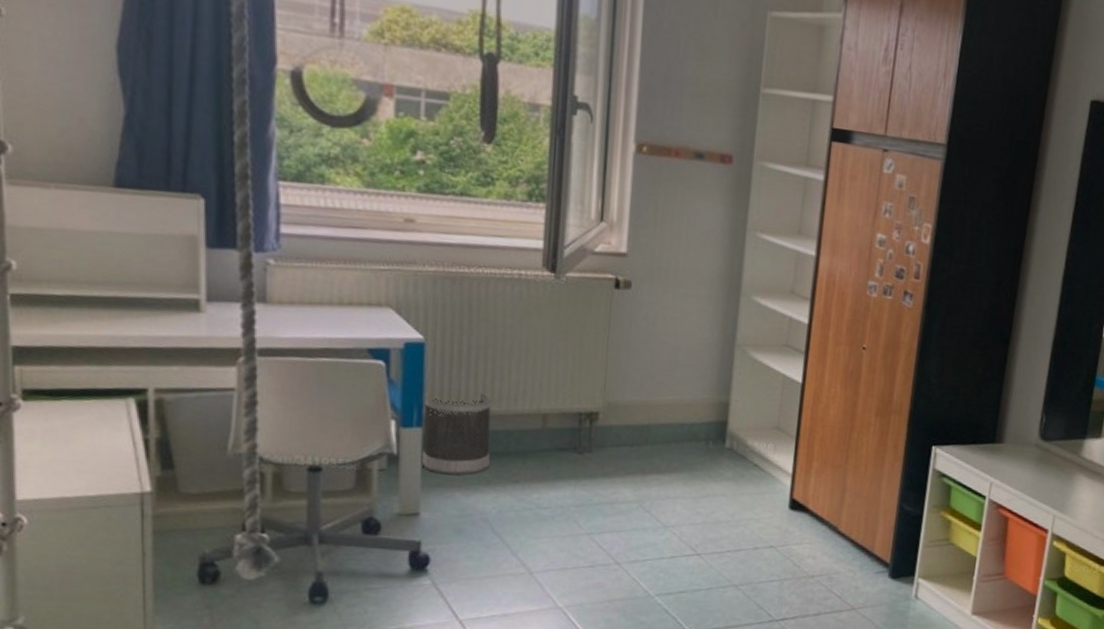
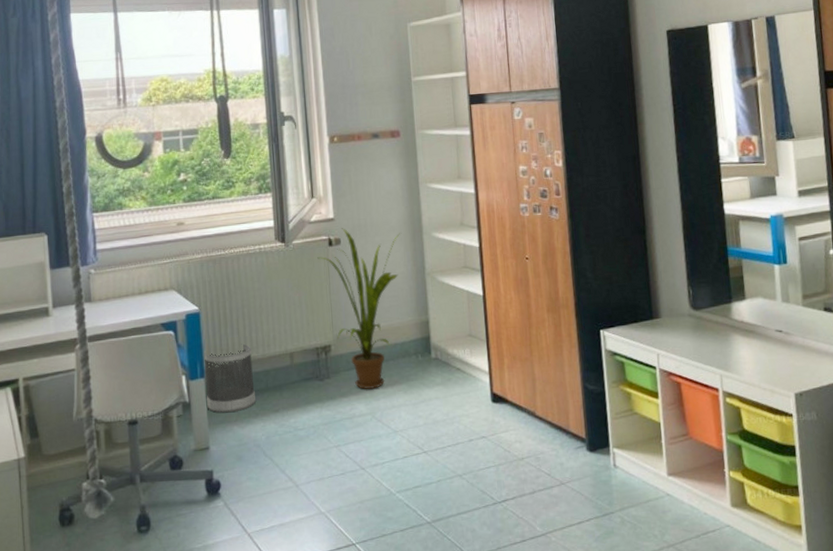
house plant: none [597,268,711,473] -> present [317,228,400,389]

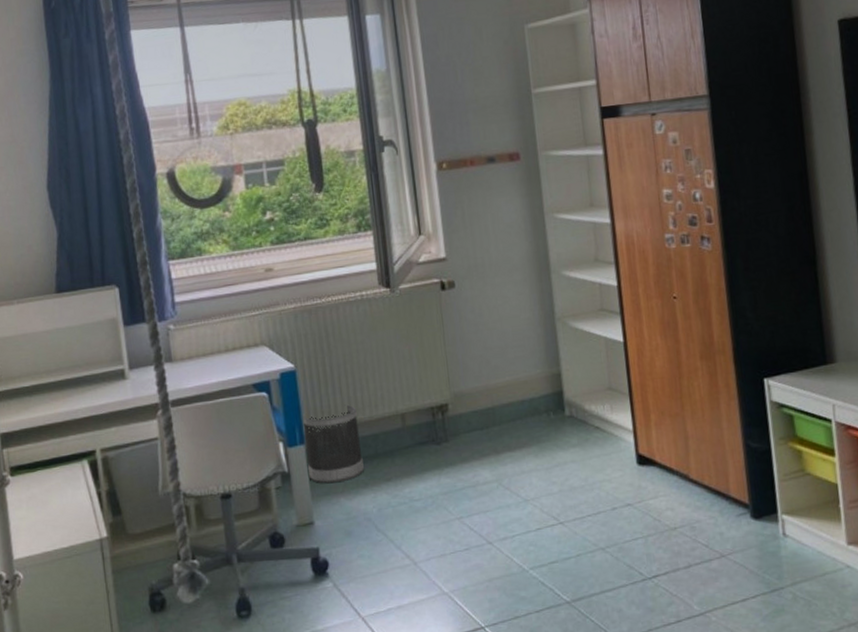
house plant: present [317,228,400,389] -> none [428,269,524,453]

